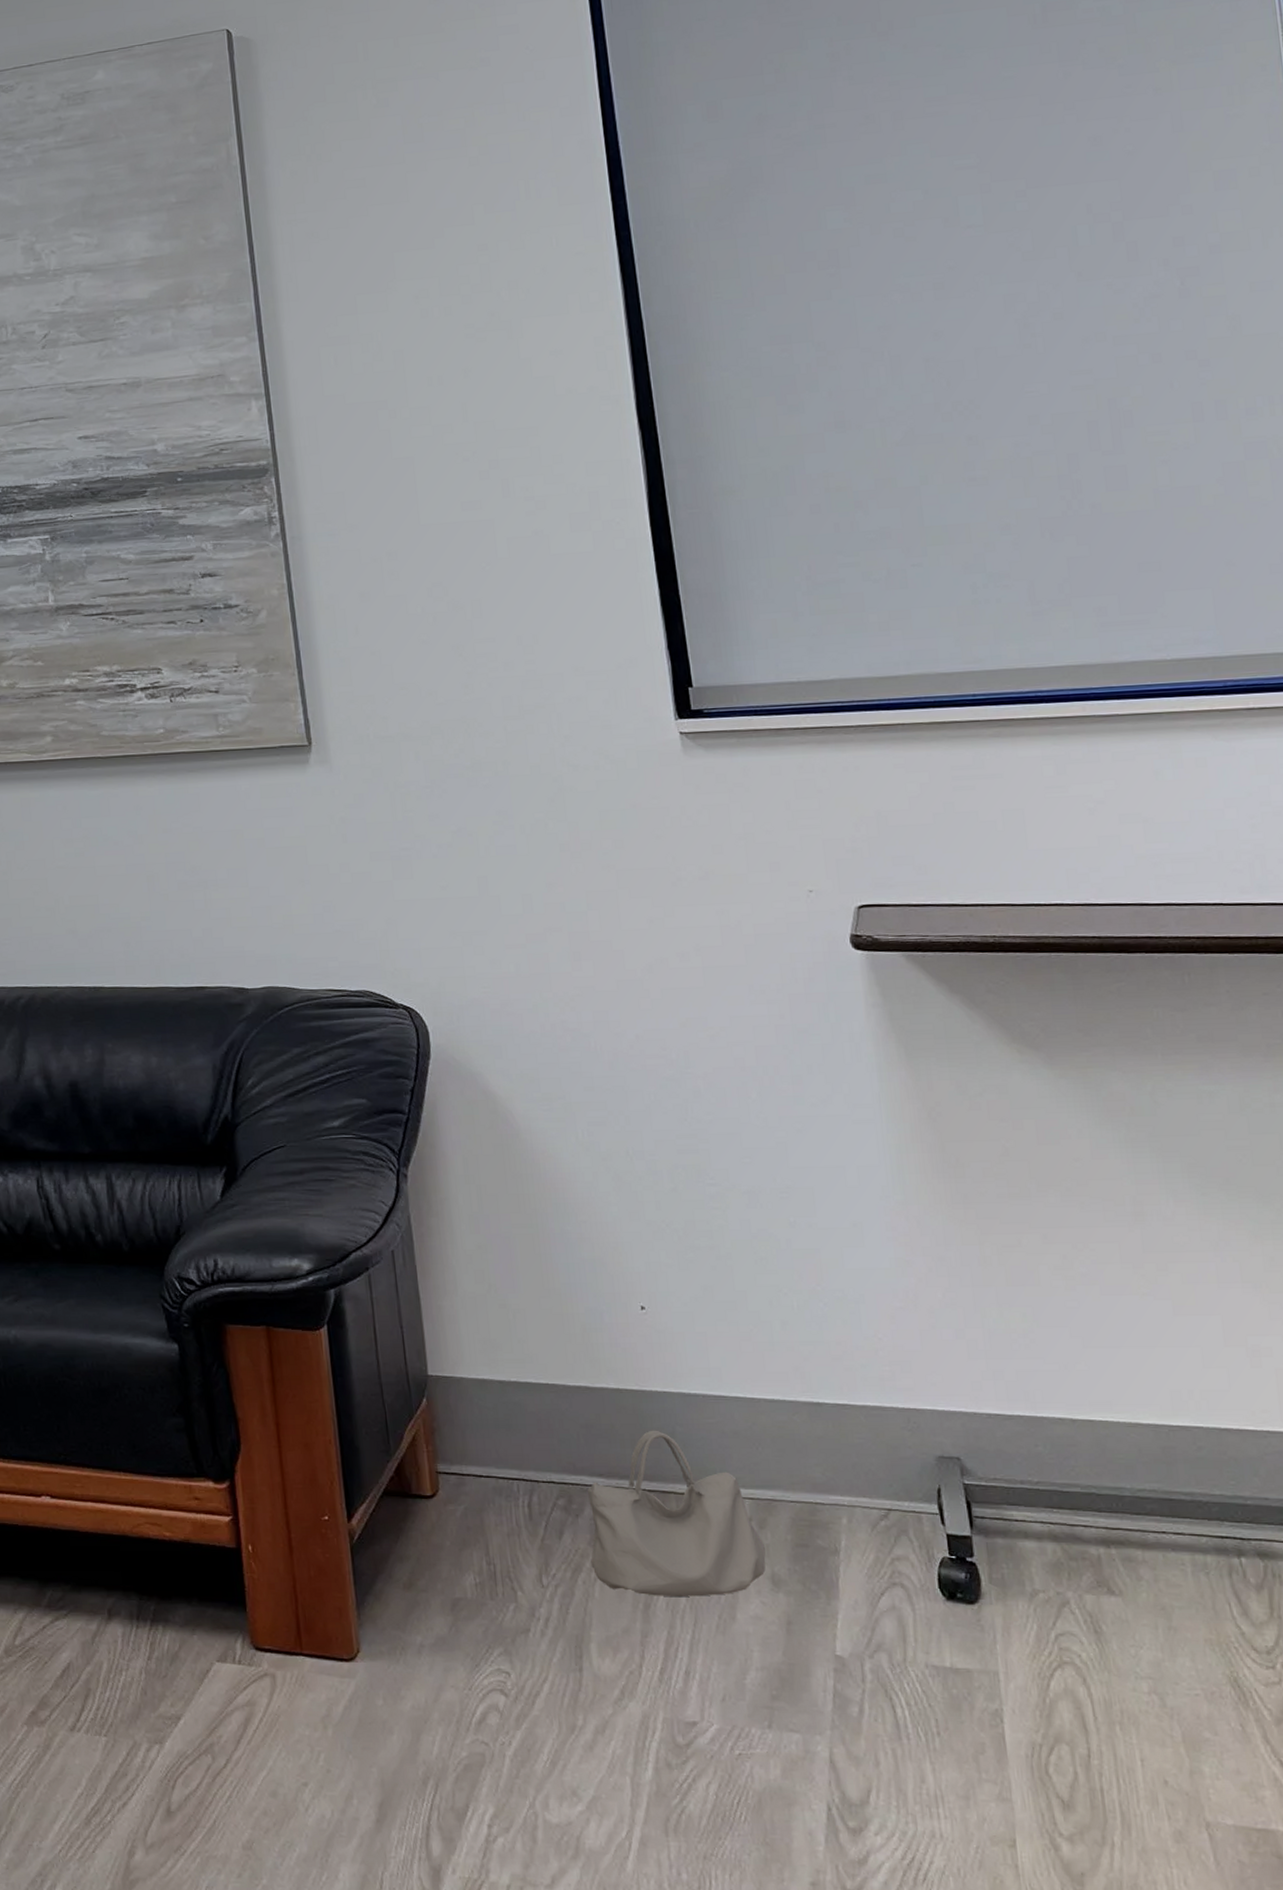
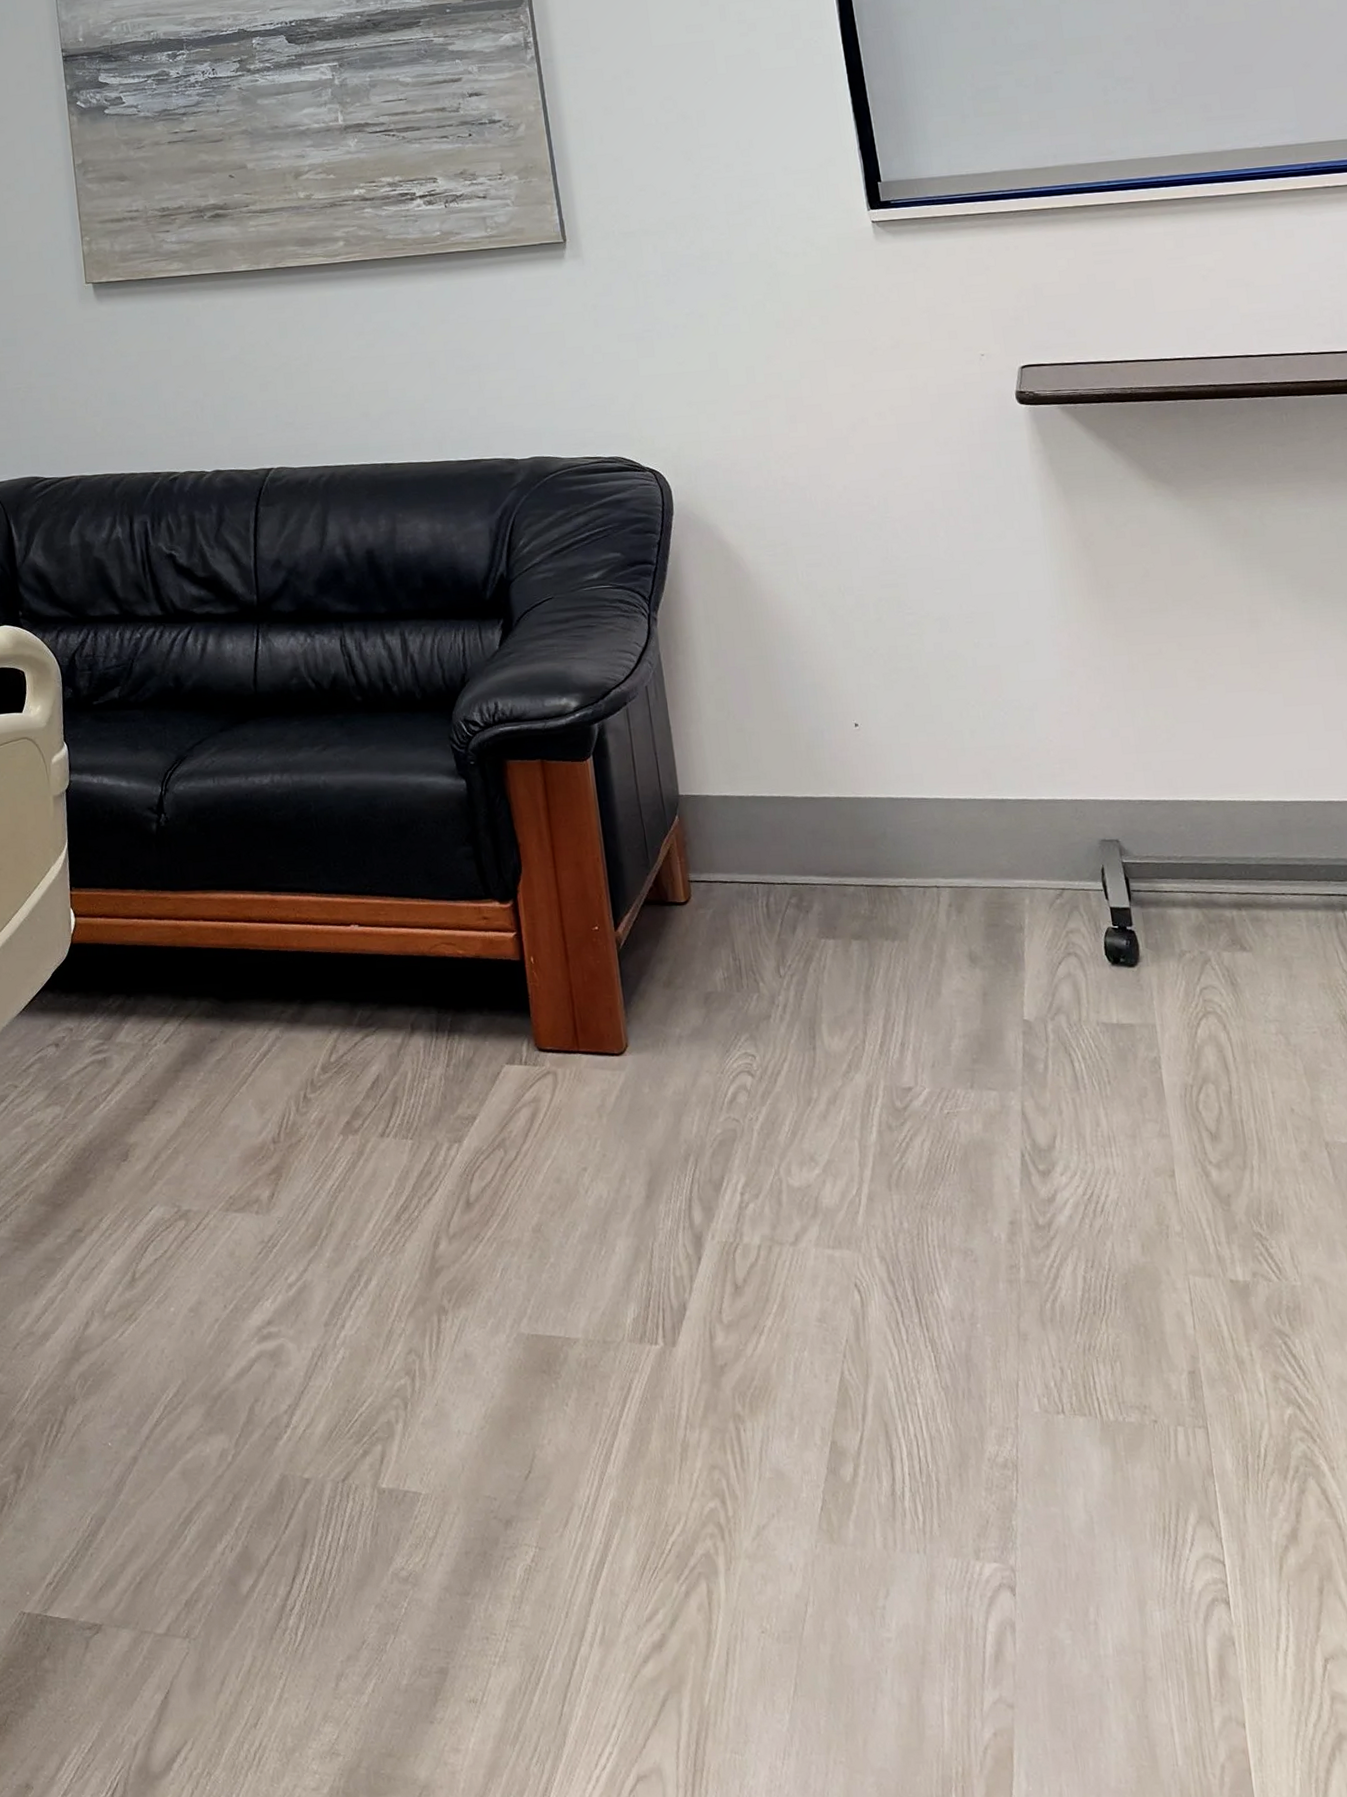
handbag: present [588,1430,766,1597] -> none [815,831,964,979]

